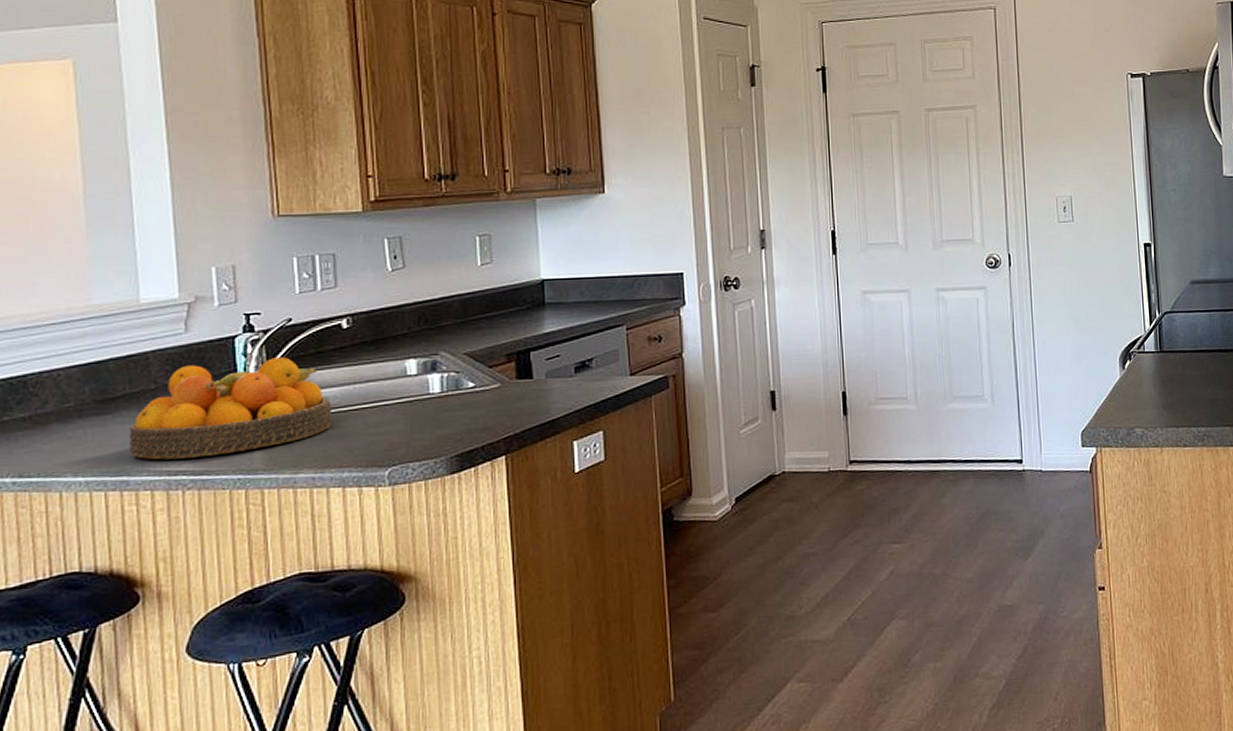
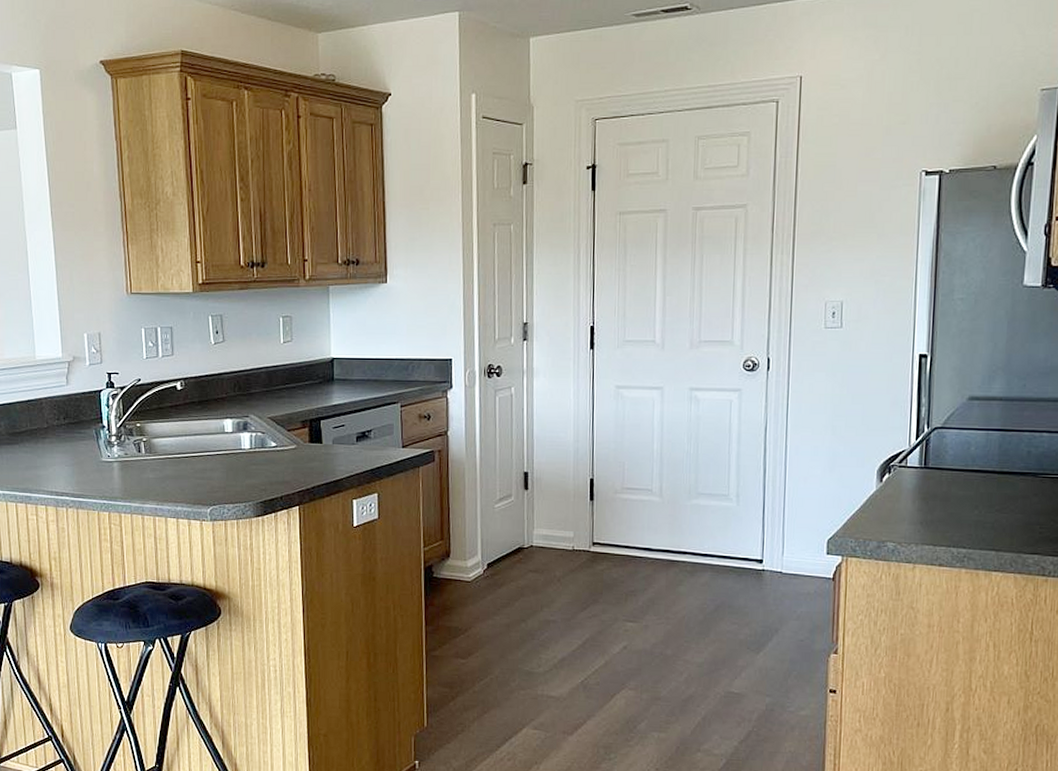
fruit bowl: present [128,357,333,460] -> none [30,410,170,484]

